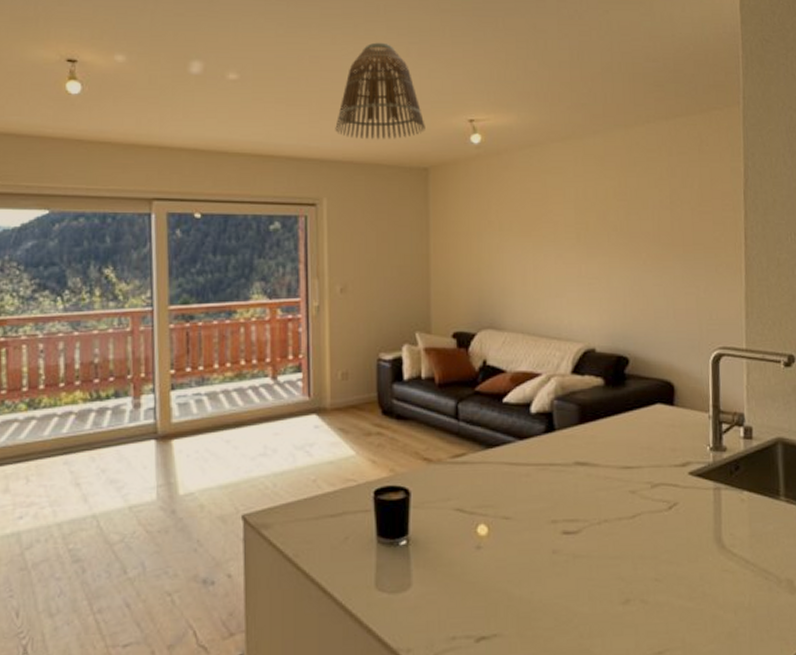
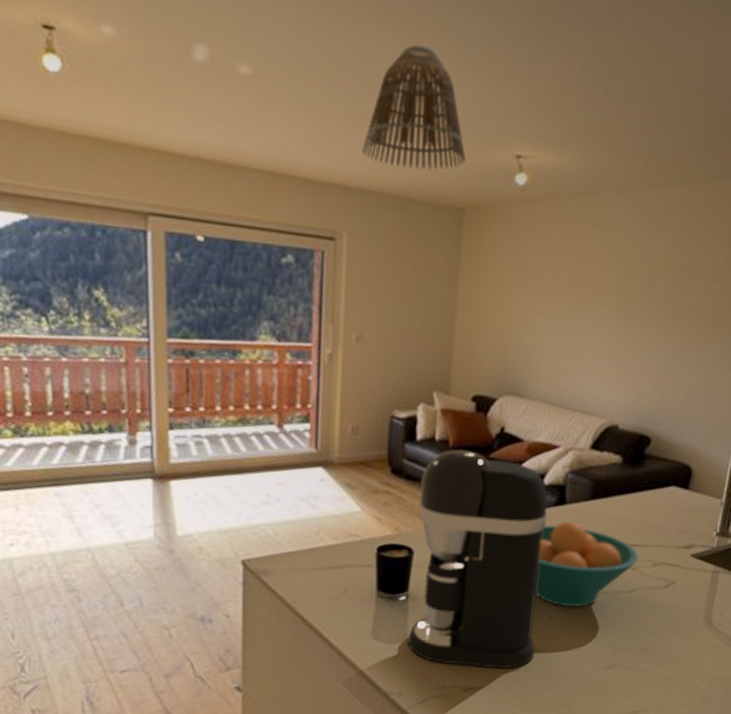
coffee maker: none [411,385,545,614] -> present [407,449,548,669]
fruit bowl: none [534,448,635,539] -> present [534,521,638,607]

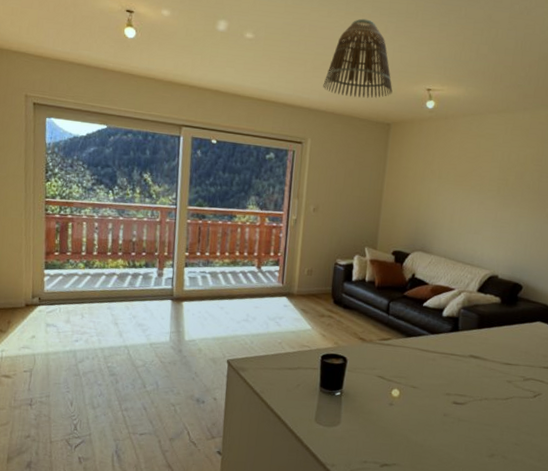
coffee maker: present [407,449,548,669] -> none [340,288,446,452]
fruit bowl: present [534,521,638,607] -> none [434,343,513,409]

